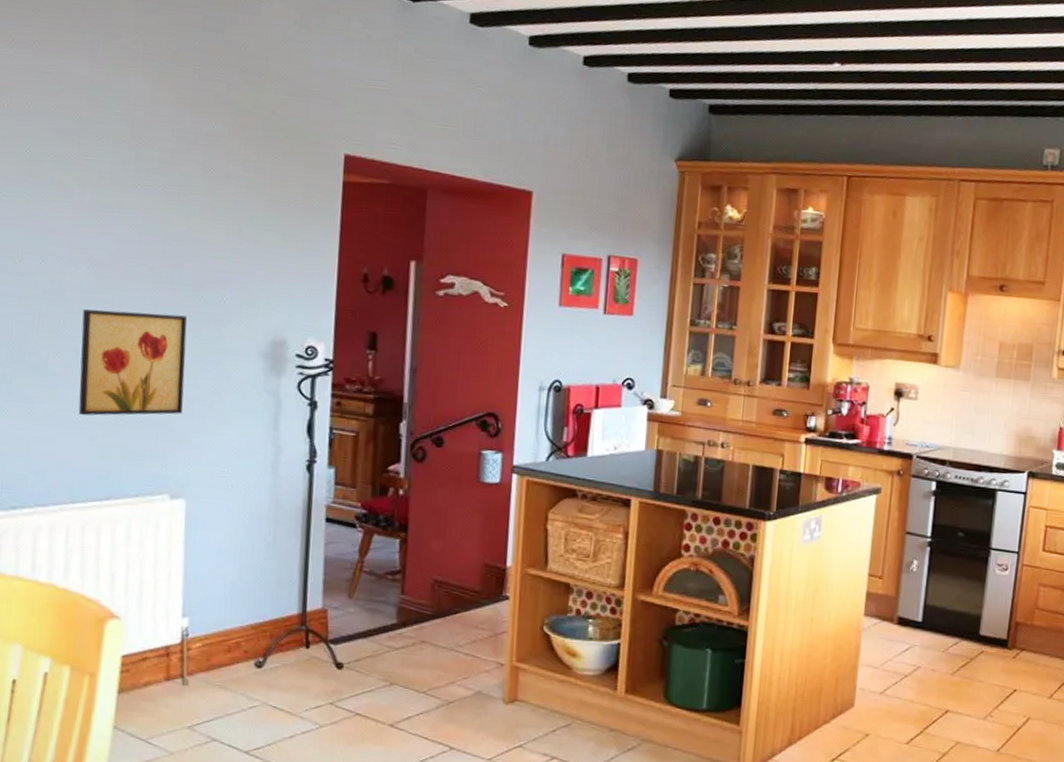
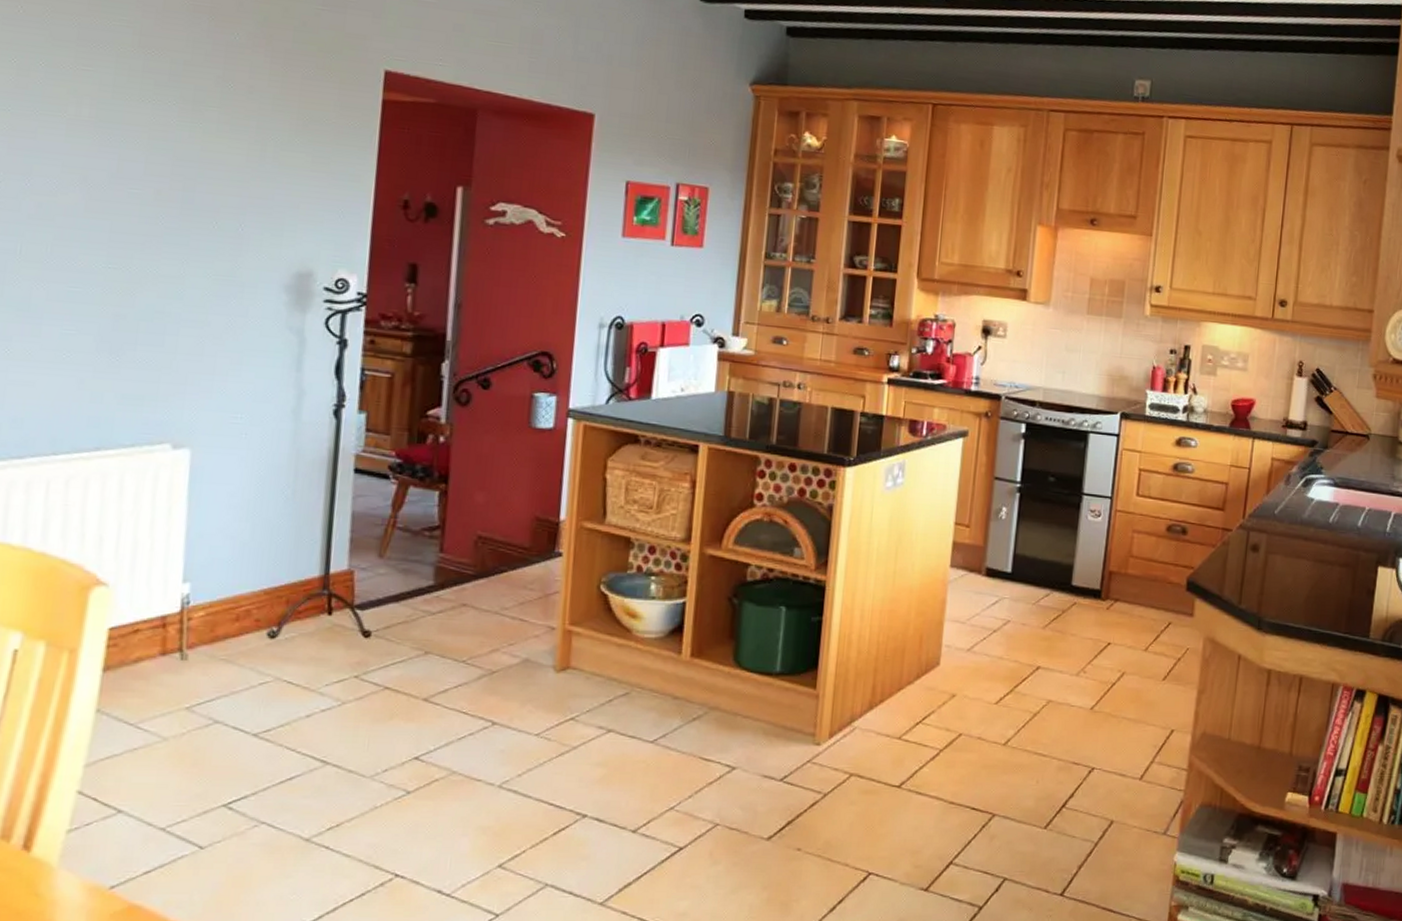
wall art: present [78,309,188,416] -> none [65,236,199,356]

